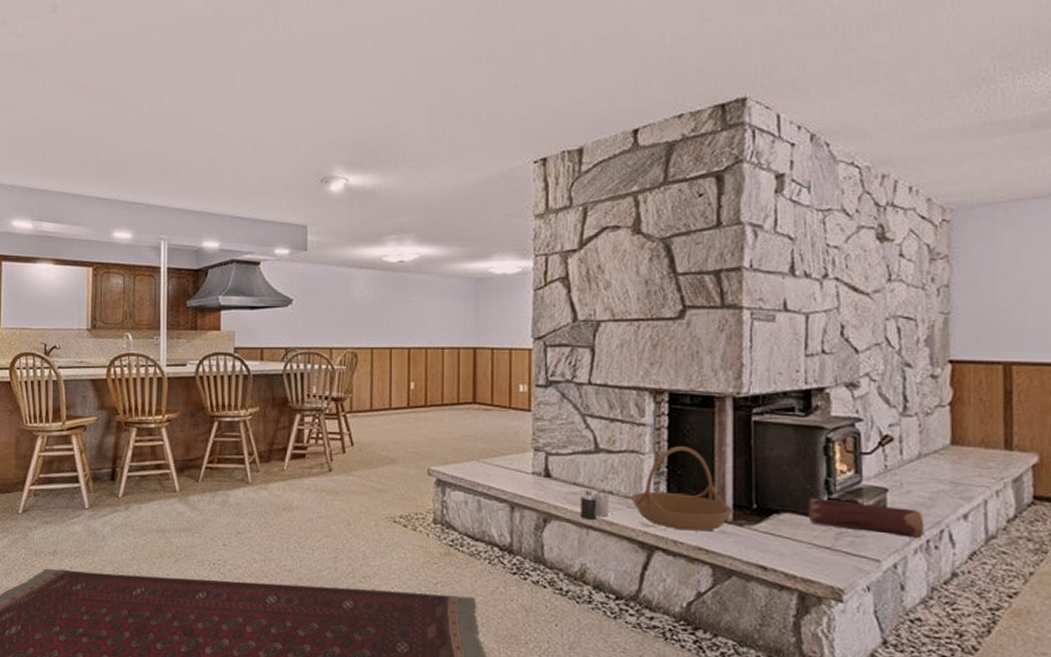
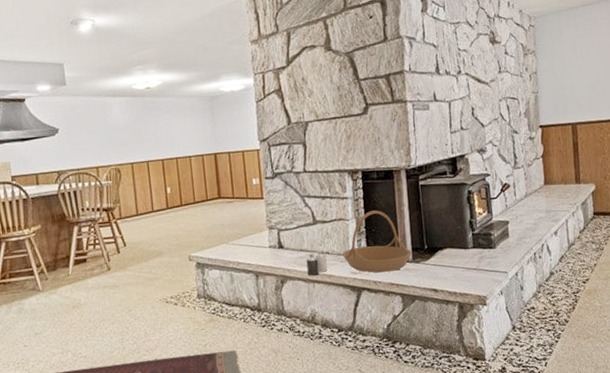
decorative log: present [808,497,925,539] -> none [460,233,533,254]

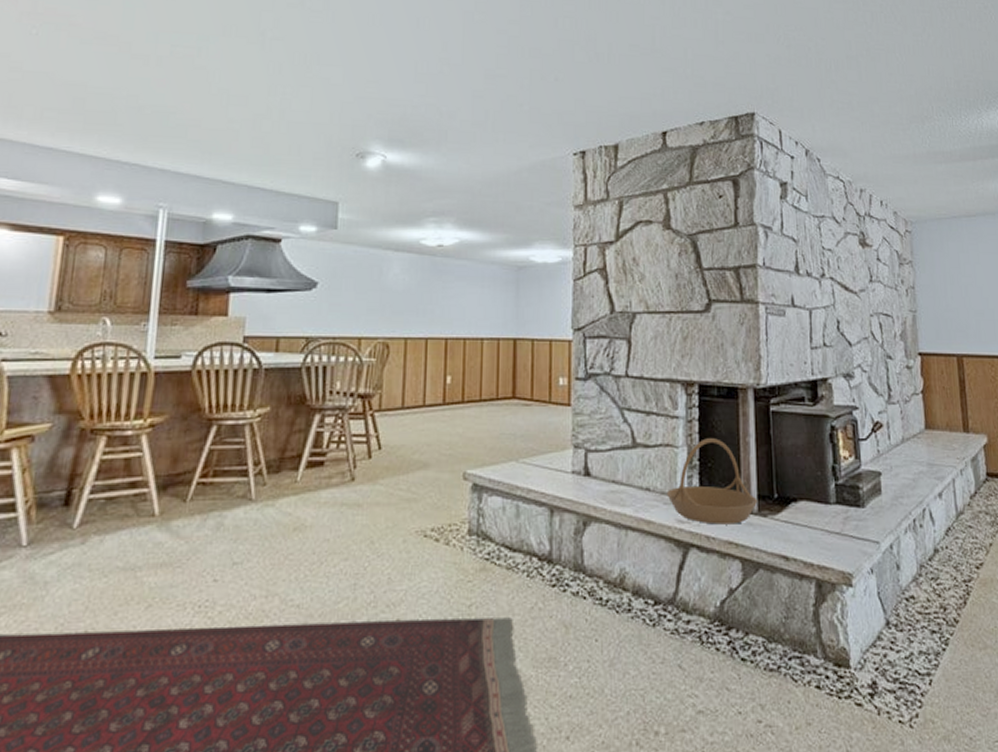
candle: present [306,250,328,276] -> none [619,484,646,520]

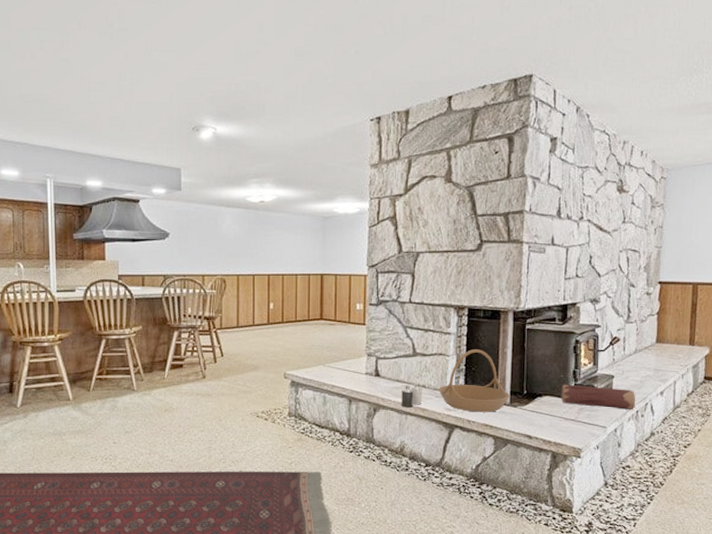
candle: none [619,484,646,520] -> present [401,382,422,408]
decorative log: none [820,484,911,519] -> present [561,384,636,410]

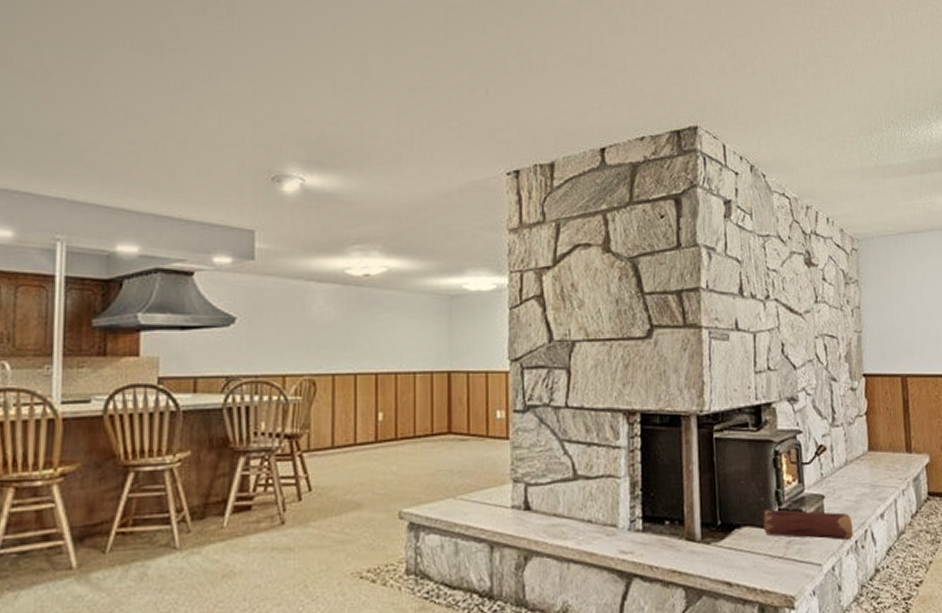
candle: present [401,382,422,408] -> none [560,516,588,553]
basket: present [438,349,511,412] -> none [609,467,701,554]

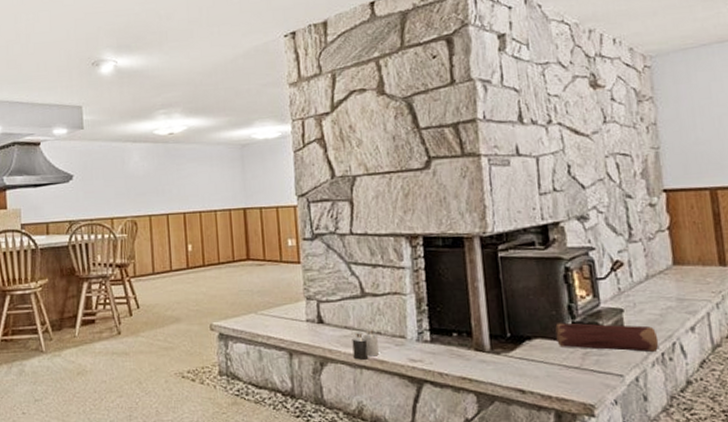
candle: none [560,516,588,553] -> present [351,329,379,360]

